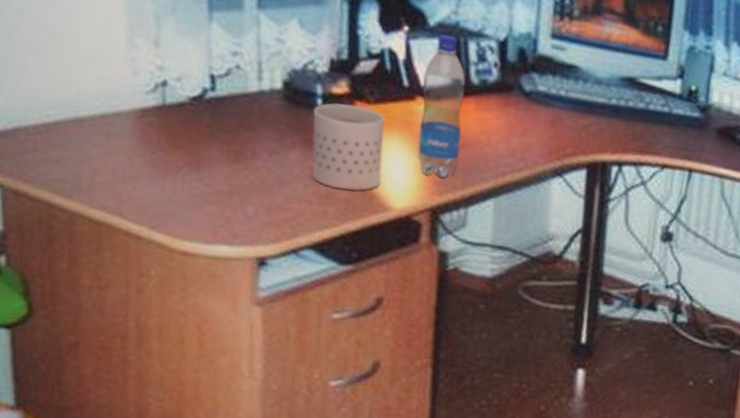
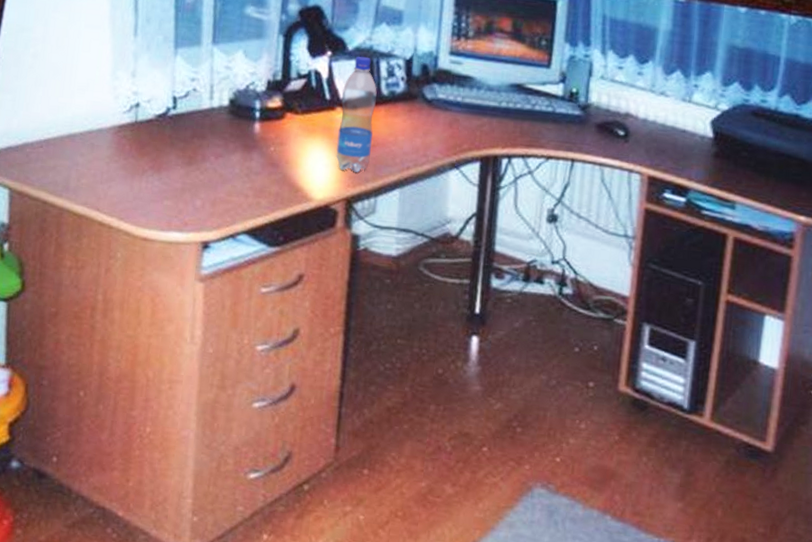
mug: present [312,103,385,192] -> none [249,115,310,186]

